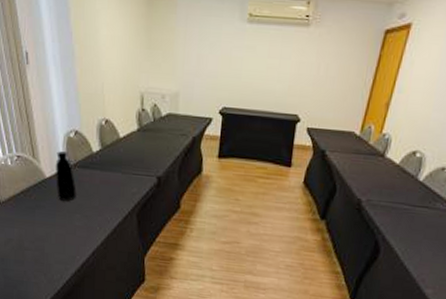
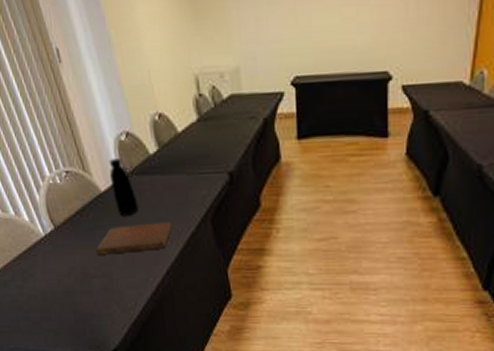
notebook: none [34,209,103,233] -> present [96,222,173,255]

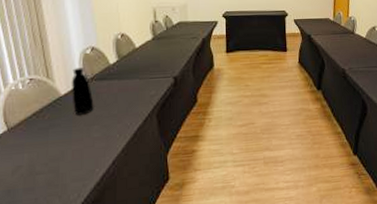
notebook: present [96,222,173,255] -> none [47,118,123,152]

